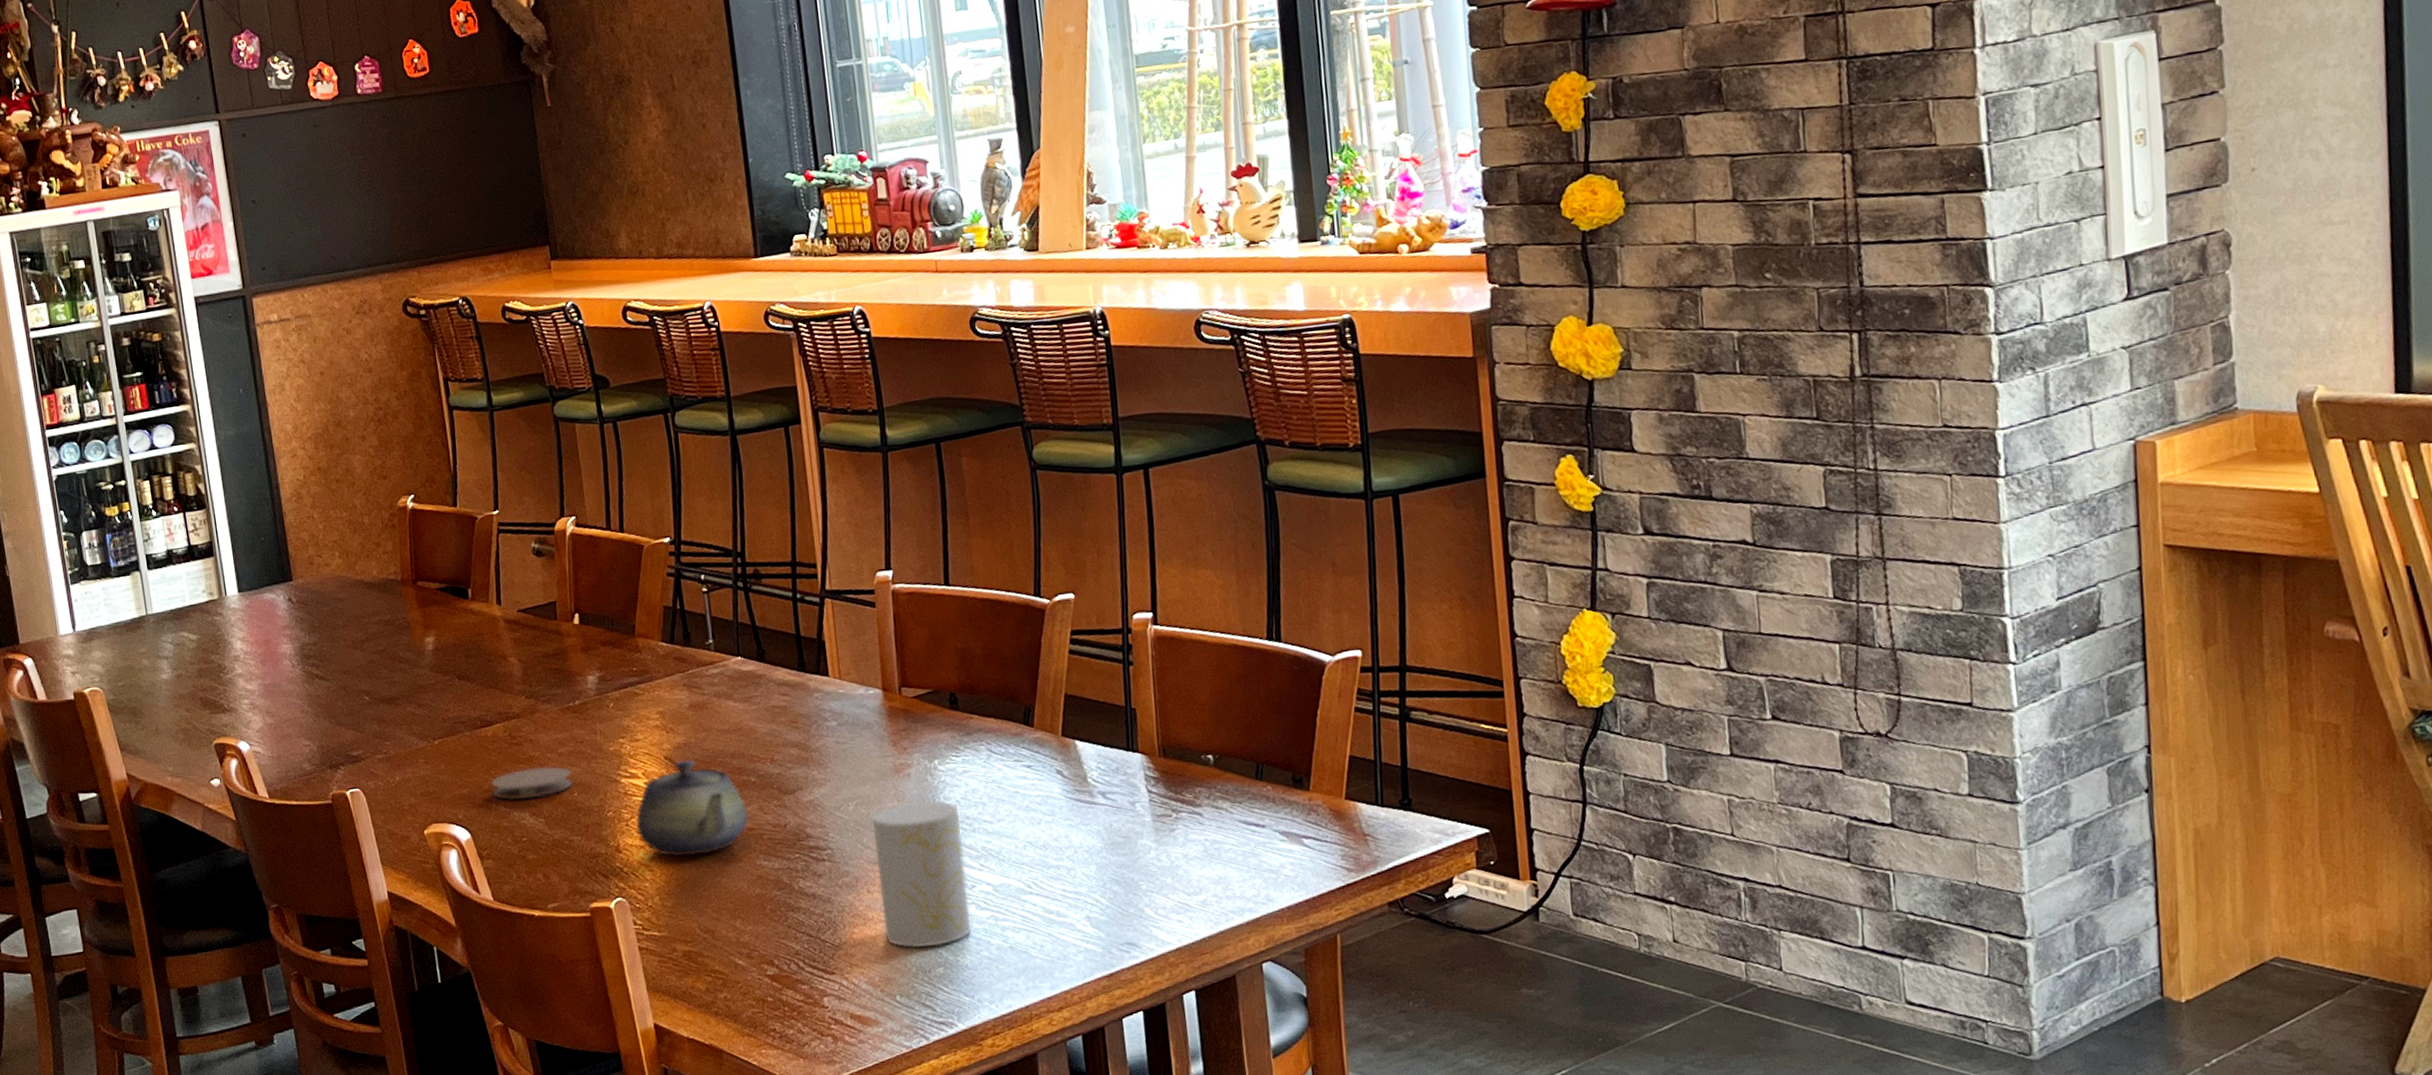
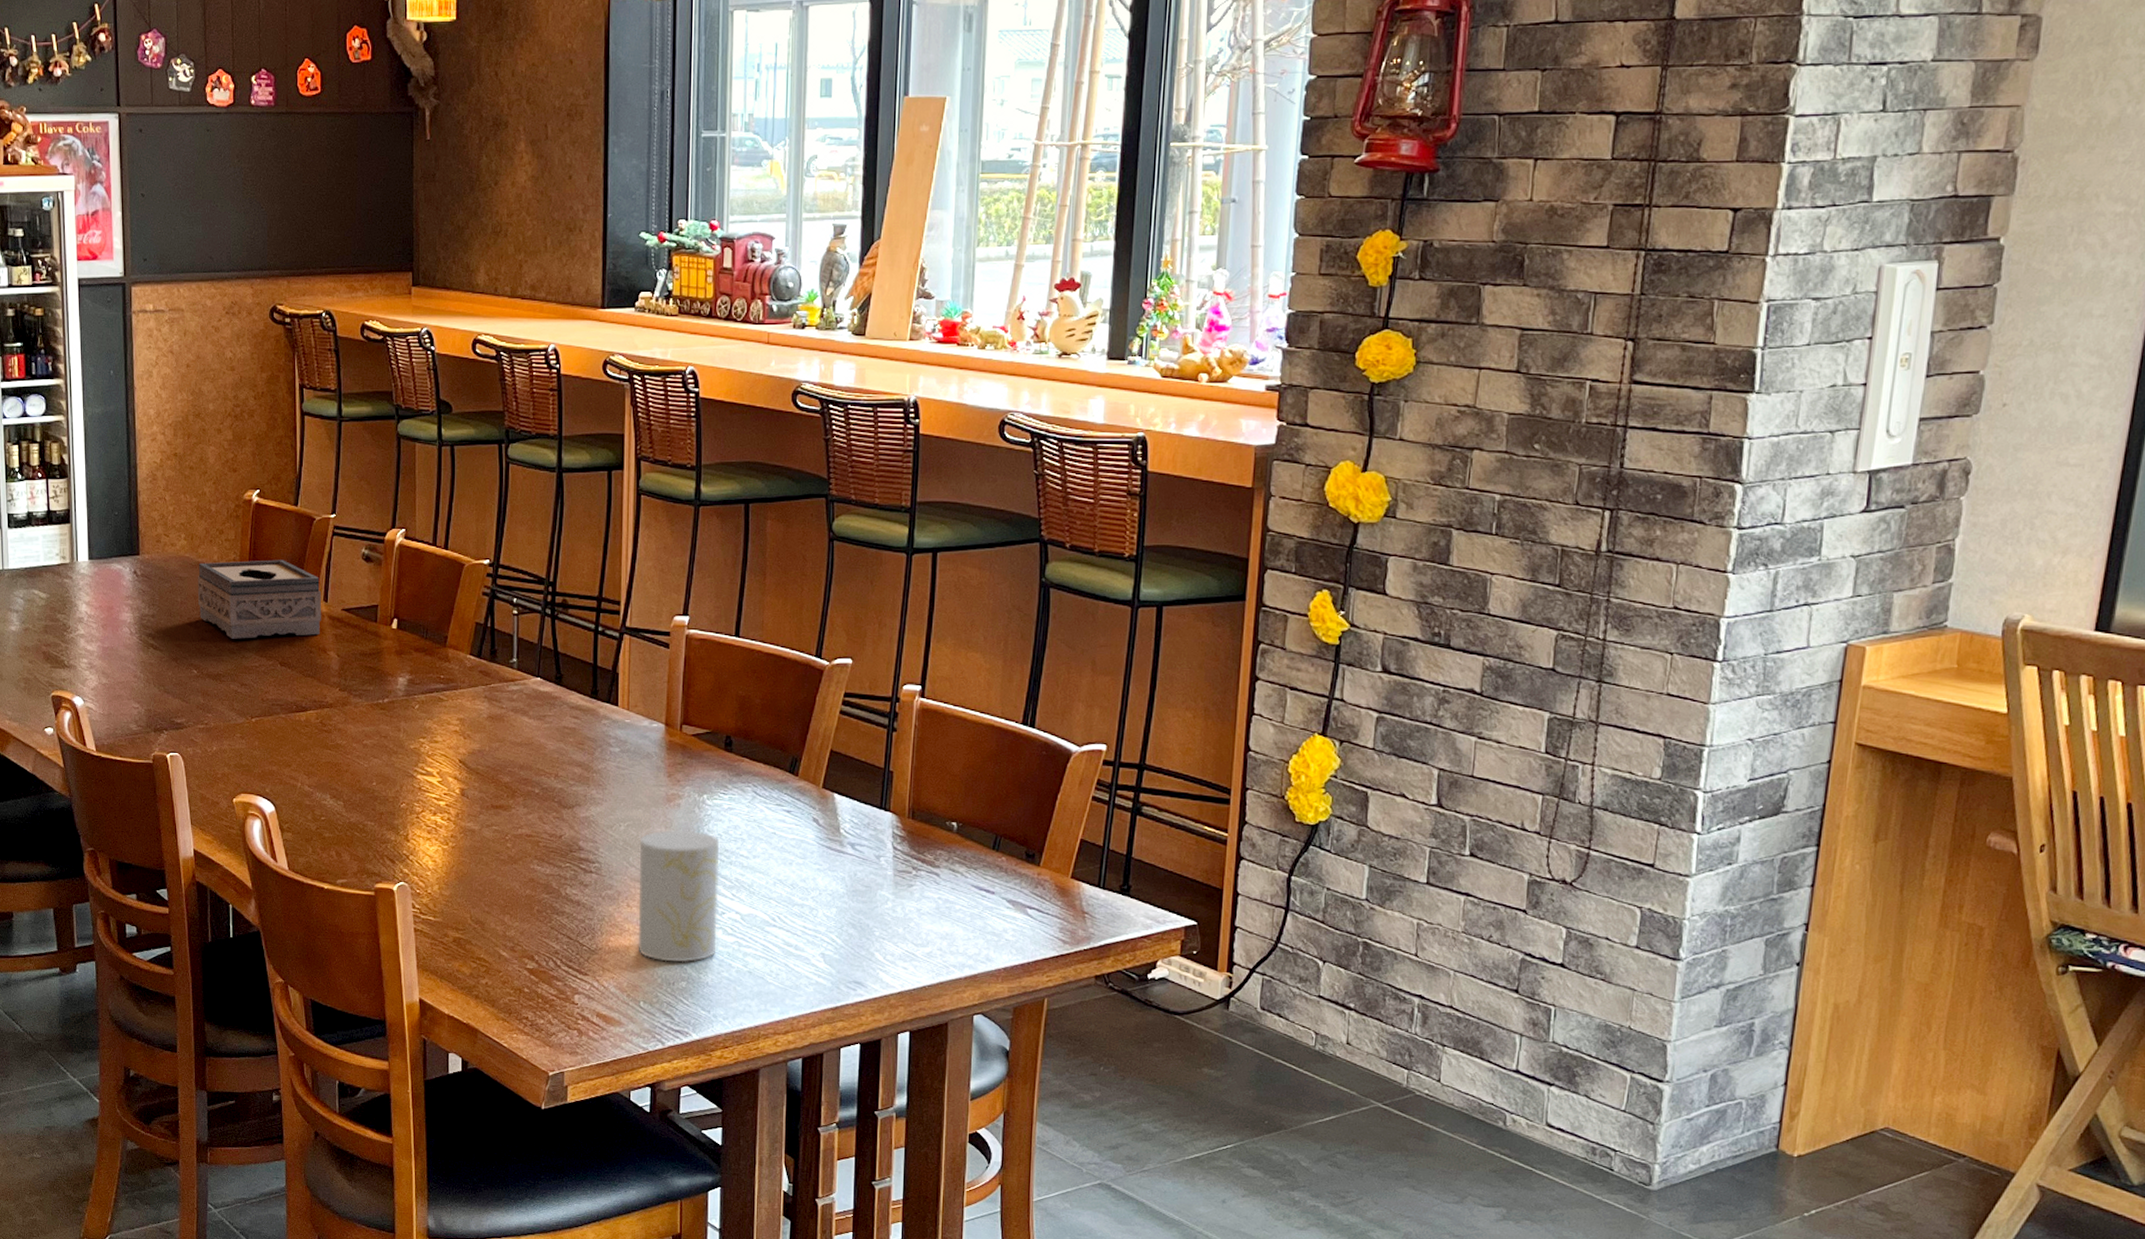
tissue box: none [357,566,498,658] -> present [197,560,322,639]
coaster: present [491,766,573,801] -> none [298,754,374,783]
teapot: present [635,759,750,857] -> none [425,765,529,853]

